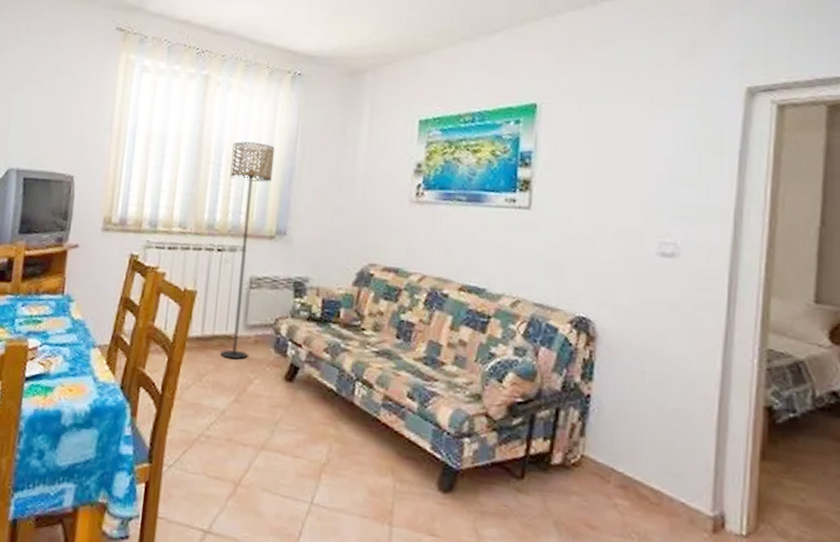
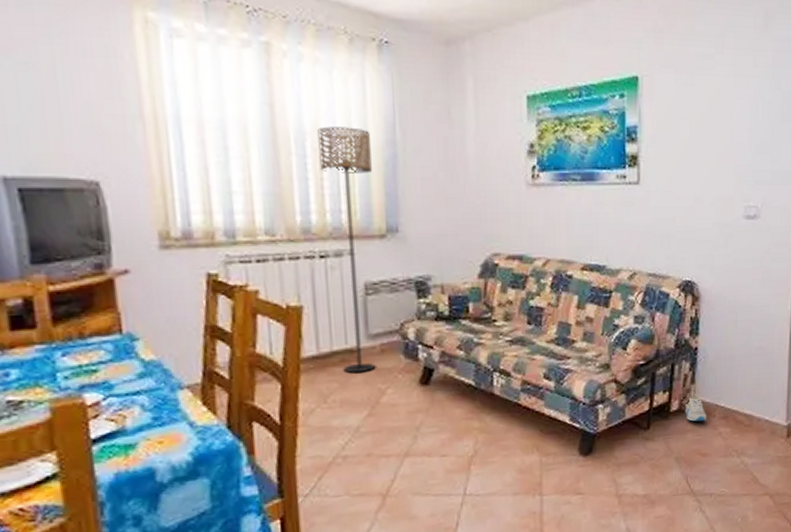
sneaker: none [570,448,598,485] -> present [685,393,706,422]

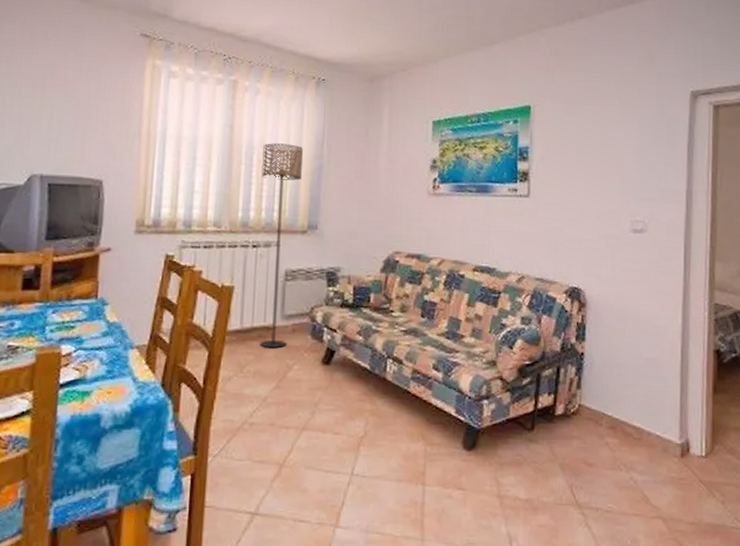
sneaker: present [685,393,706,422] -> none [570,398,593,428]

